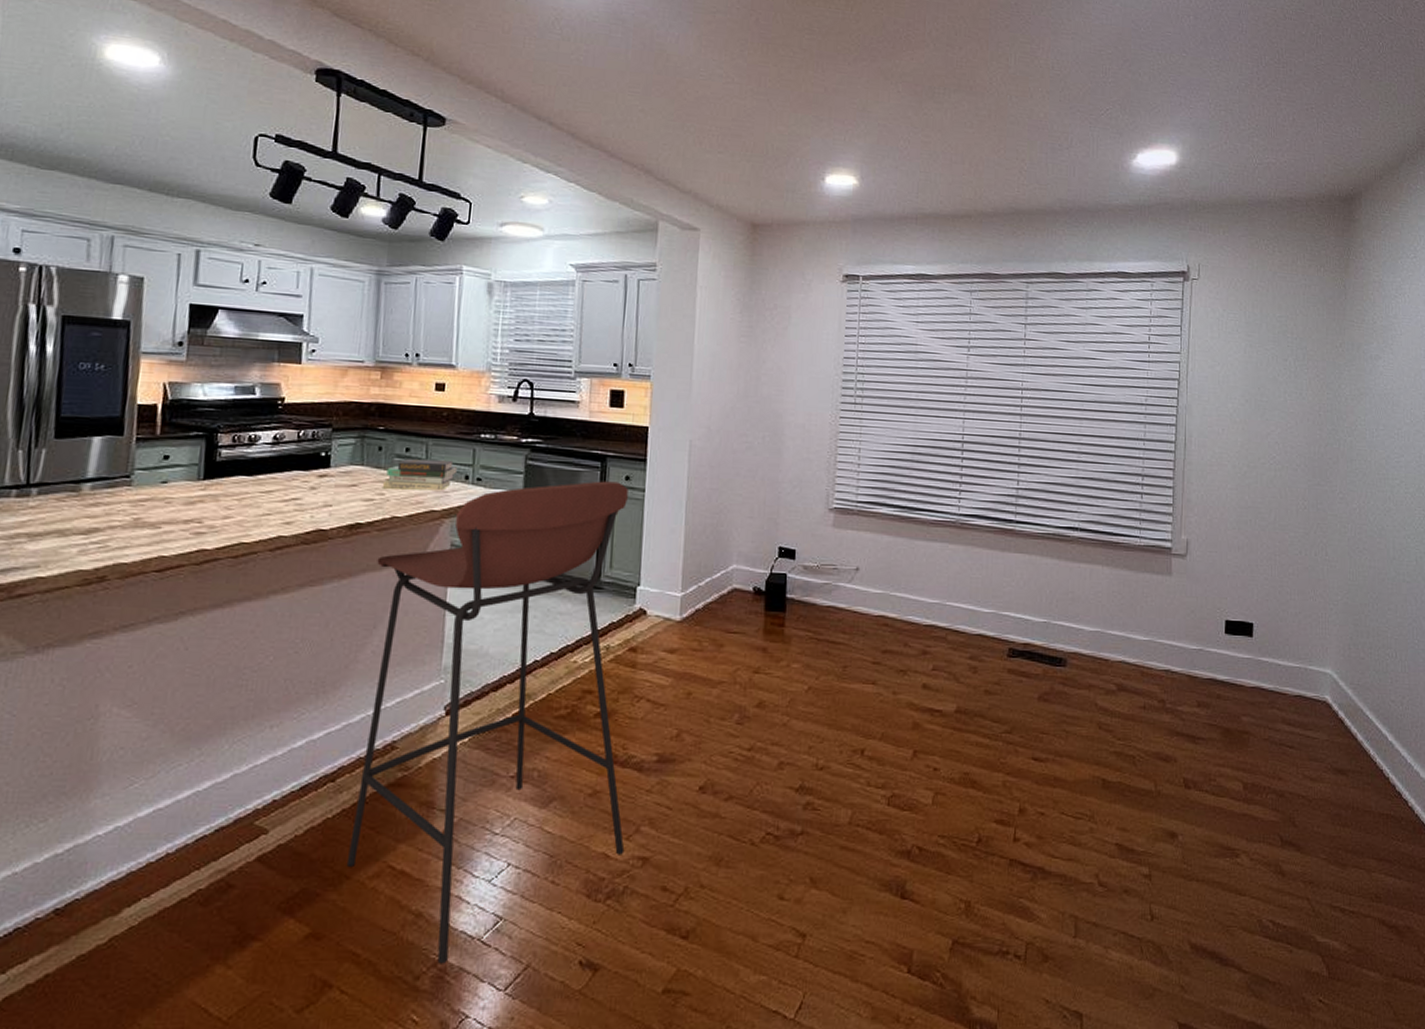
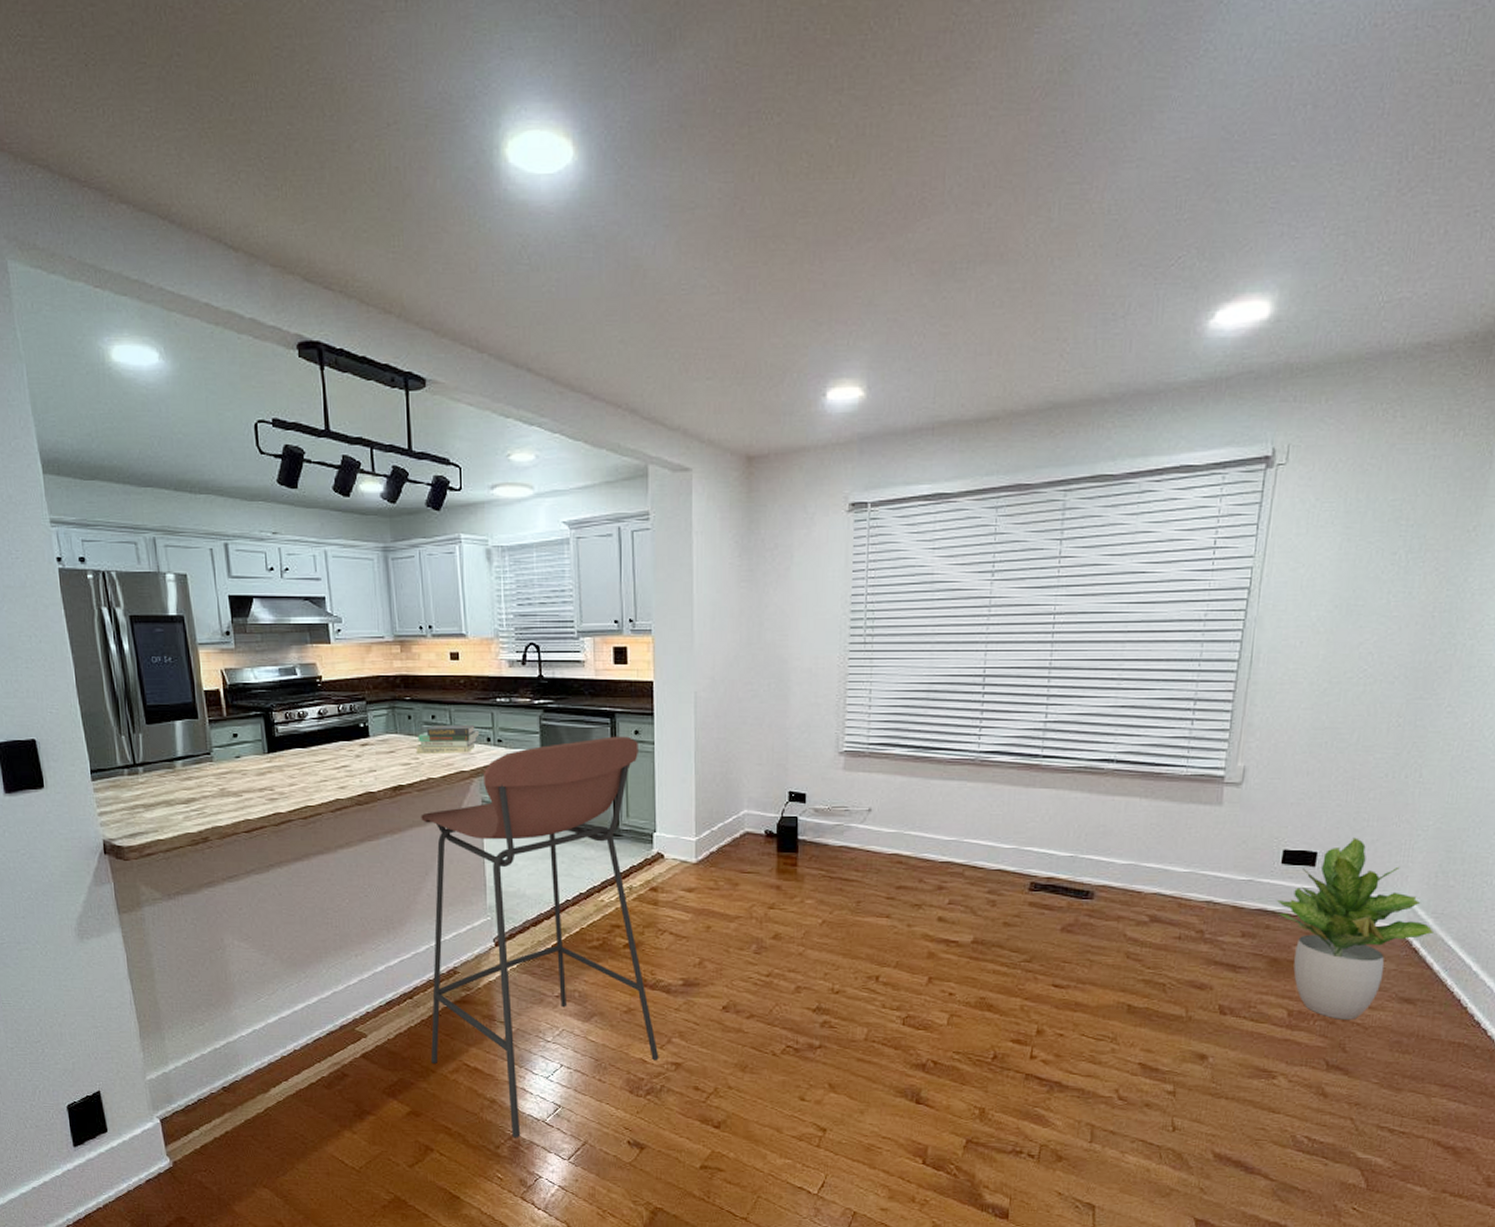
potted plant: none [1222,610,1355,792] -> present [1273,837,1435,1020]

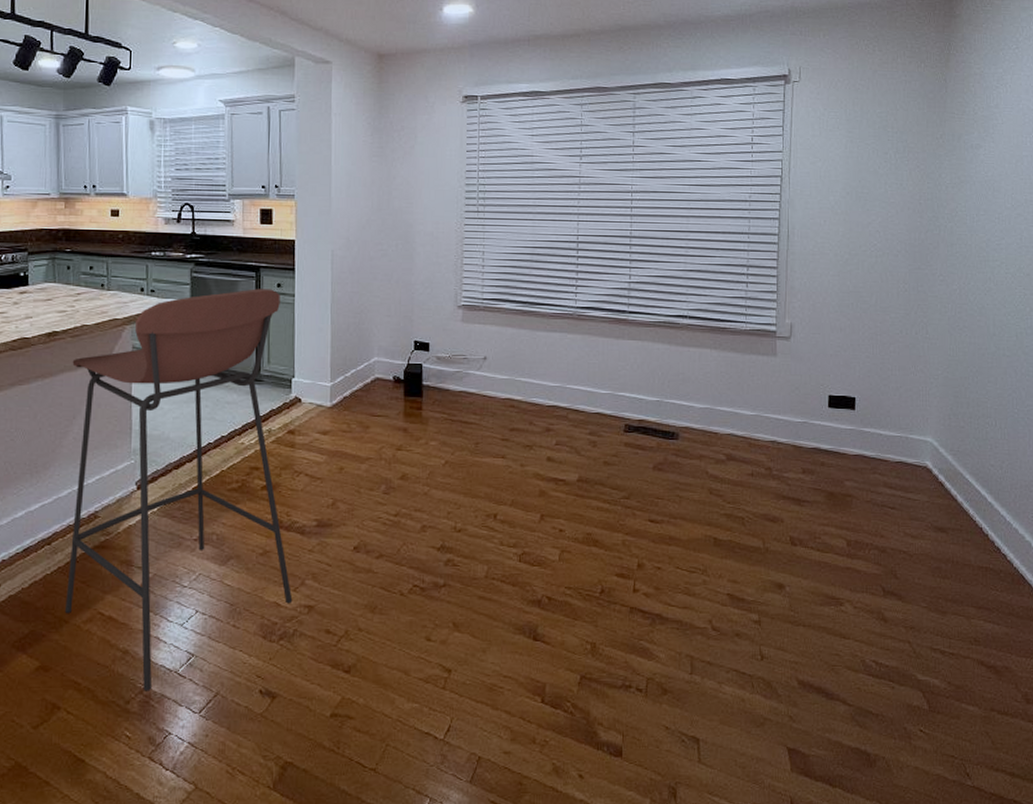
books: present [415,724,480,753] -> none [72,275,134,302]
potted plant: present [1273,837,1435,1020] -> none [826,385,955,548]

